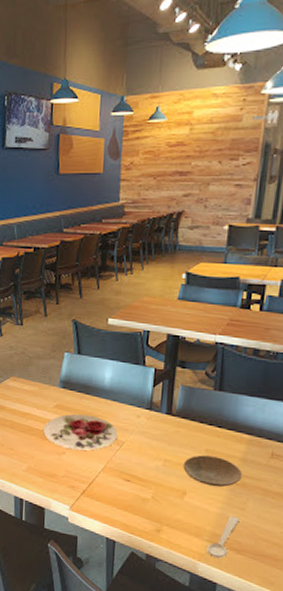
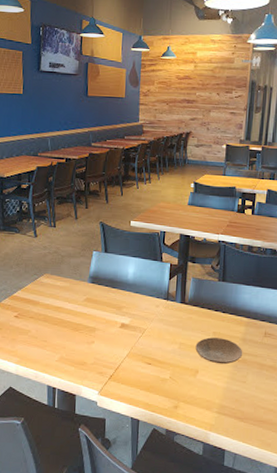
plate: present [43,414,118,451] -> none [74,306,140,339]
spoon: present [206,515,240,559] -> none [216,388,242,427]

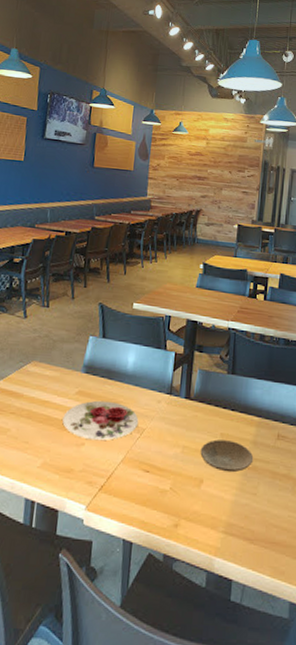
plate: none [74,306,140,339] -> present [62,400,139,441]

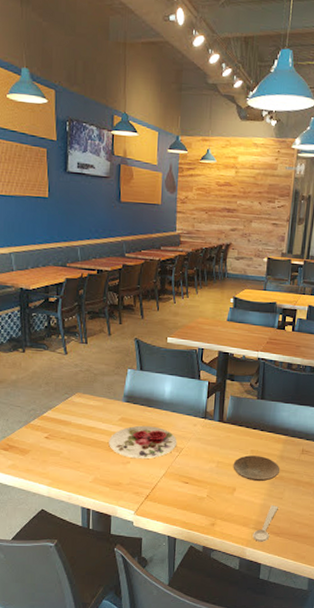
spoon: none [222,501,252,551] -> present [252,504,278,542]

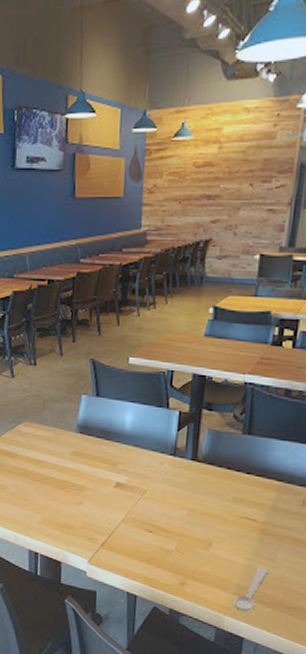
plate: present [109,425,177,459] -> none [59,461,140,501]
plate: present [233,455,280,482] -> none [209,503,272,537]

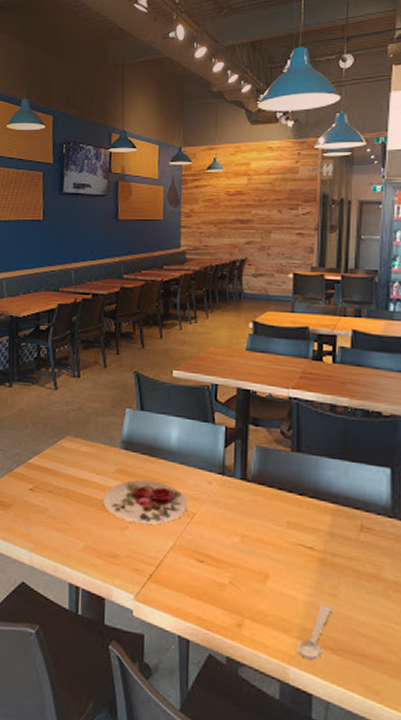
plate: none [59,461,140,501] -> present [103,480,188,525]

